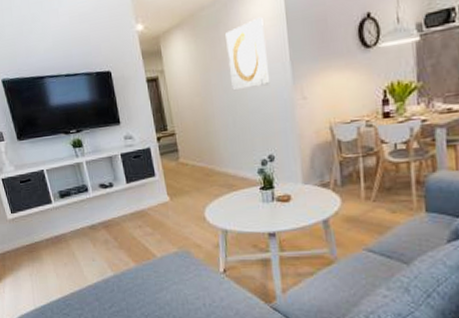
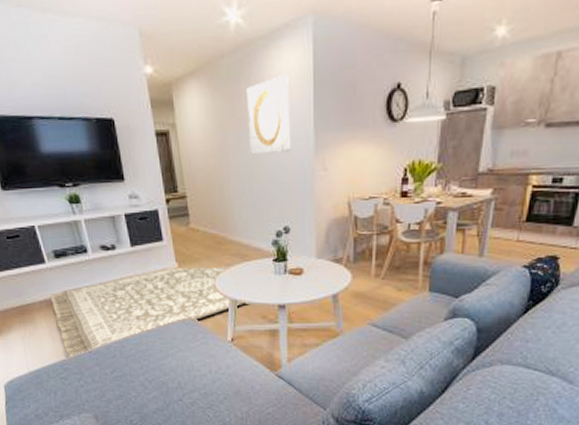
rug: none [55,197,237,295] -> present [50,266,247,359]

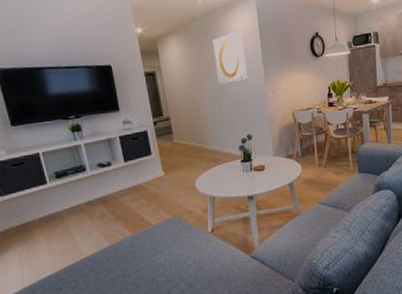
rug: present [50,266,247,359] -> none [50,170,223,269]

